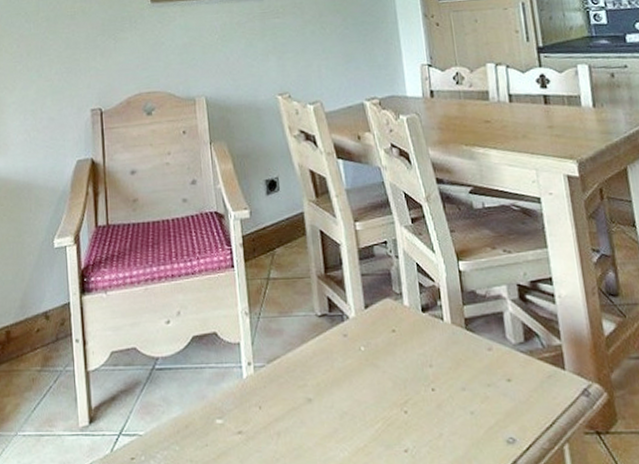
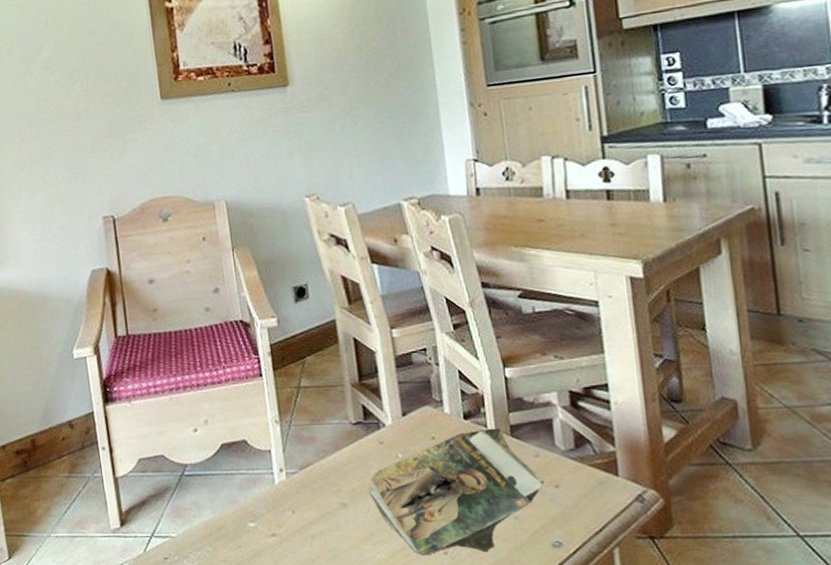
magazine: none [332,321,498,453] -> present [368,428,545,555]

